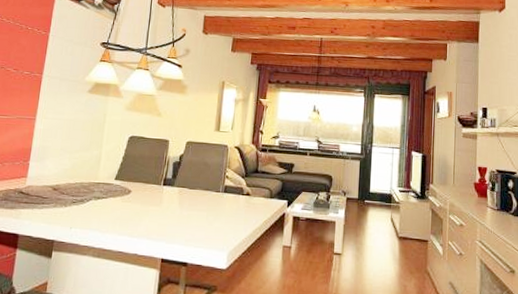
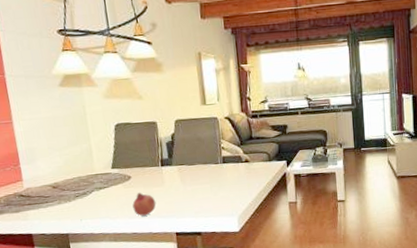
fruit: none [125,209,150,235] -> present [132,192,156,216]

